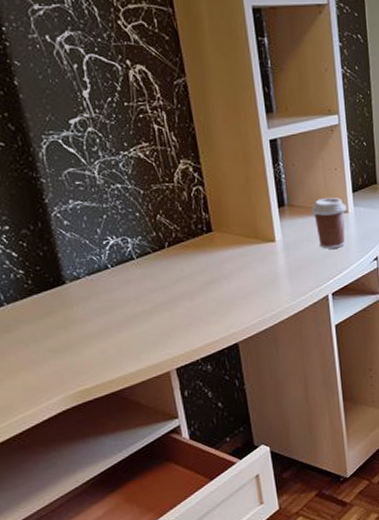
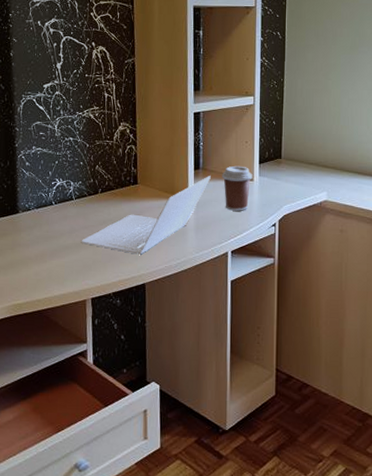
laptop: none [153,212,299,312] -> present [82,176,211,255]

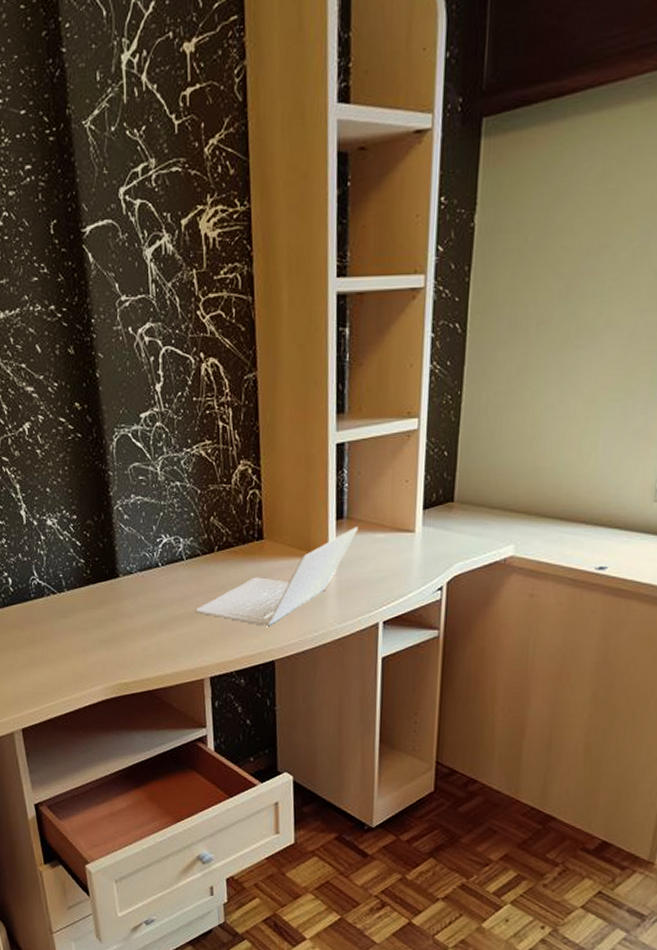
coffee cup: present [221,165,253,211] -> none [371,512,414,571]

